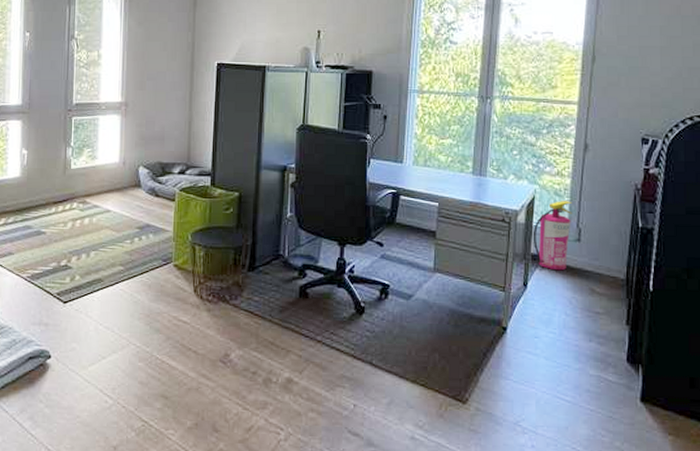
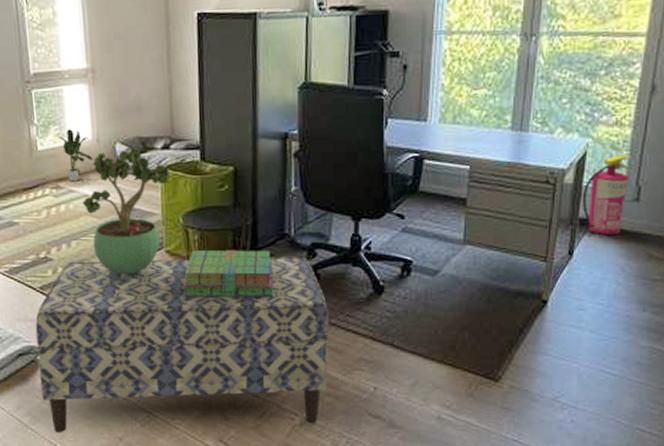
bench: none [45,270,315,440] -> present [35,256,329,433]
potted plant: none [89,152,118,198] -> present [57,129,93,182]
potted plant: none [104,171,183,286] -> present [82,147,170,275]
stack of books: none [186,265,268,314] -> present [183,249,274,298]

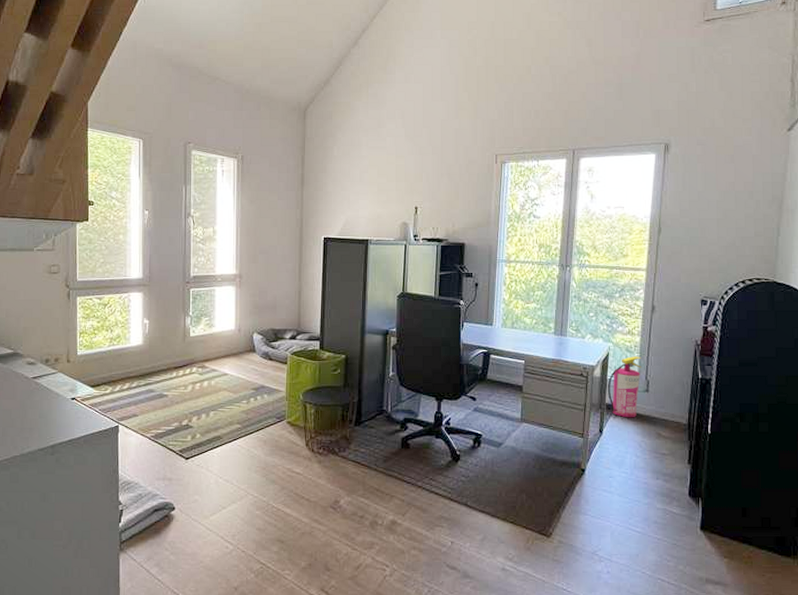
bench: present [35,256,329,433] -> none [170,428,416,583]
potted plant: present [57,129,93,182] -> none [207,320,234,363]
potted plant: present [82,147,170,275] -> none [222,337,294,442]
stack of books: present [183,249,274,298] -> none [299,421,373,463]

